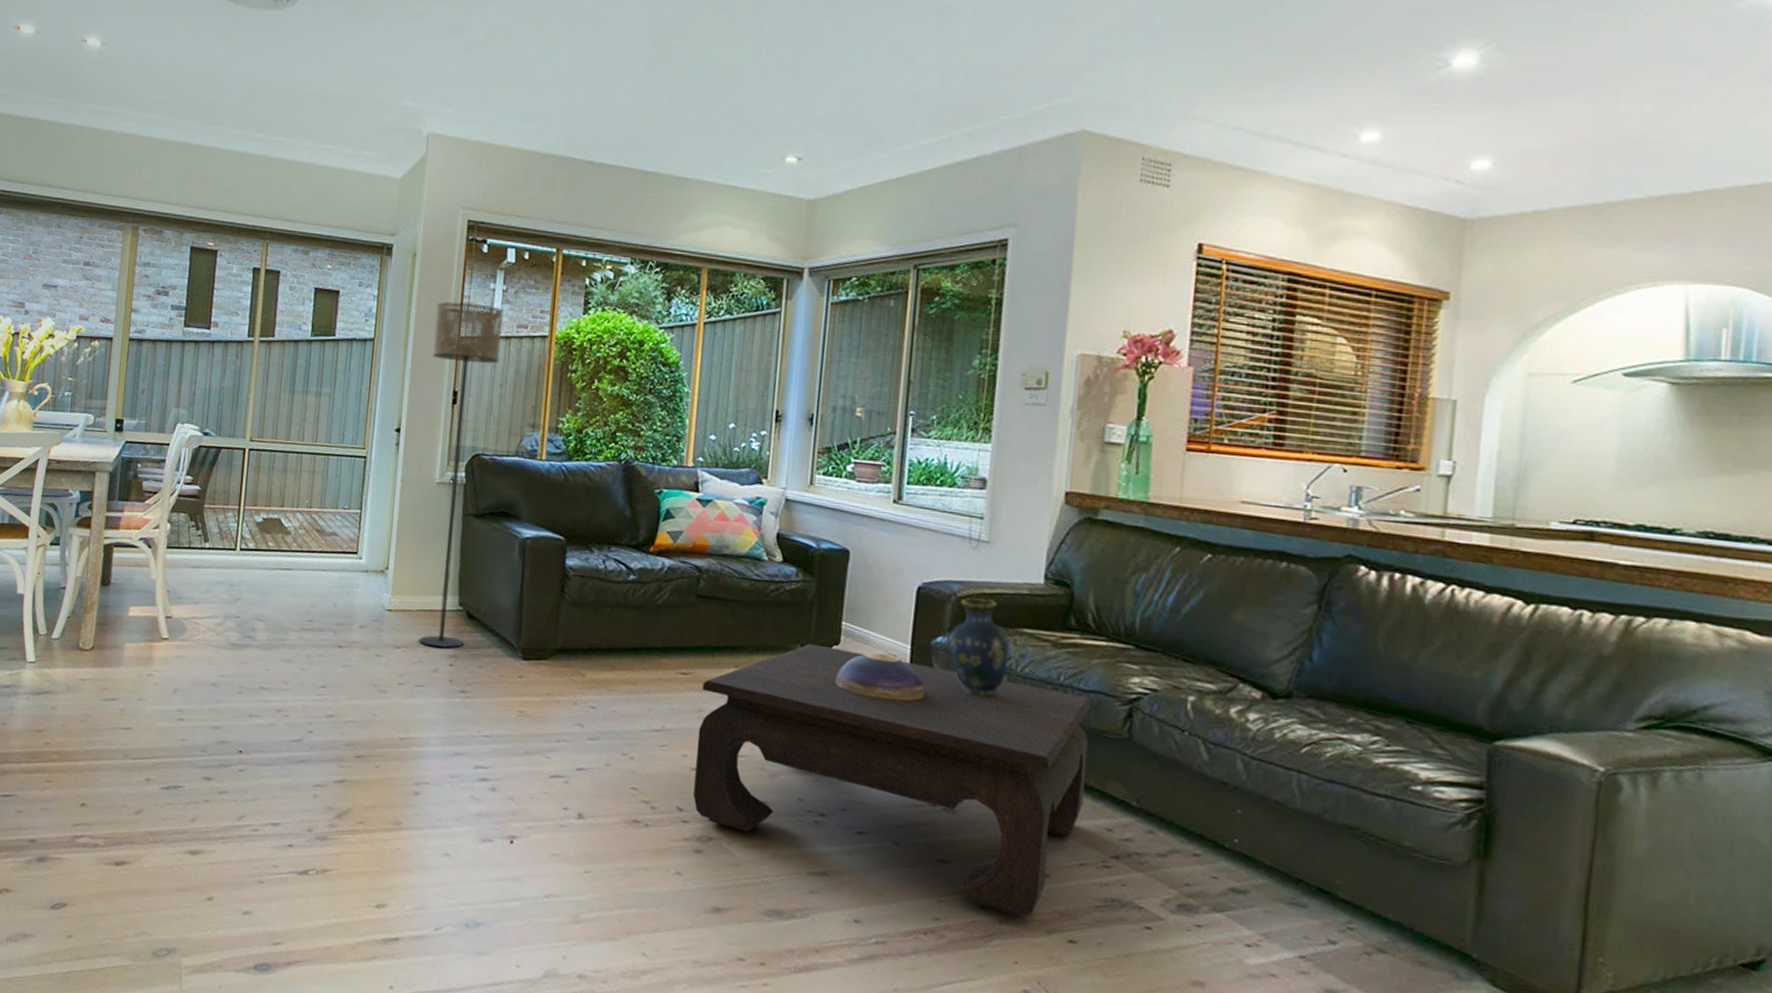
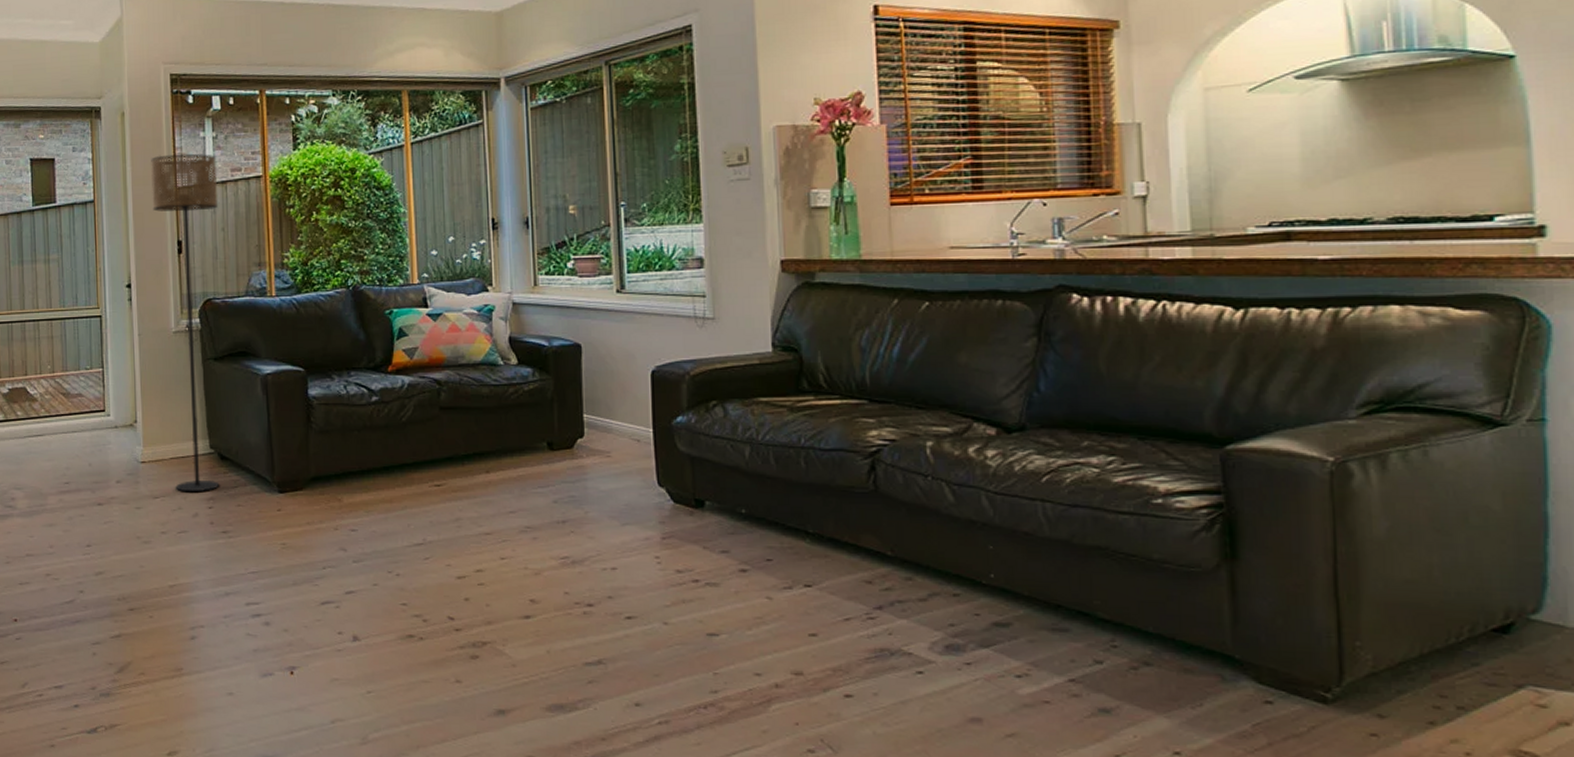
coffee table: present [693,643,1092,916] -> none [457,439,840,678]
decorative bowl: present [835,652,925,701] -> none [584,440,673,485]
vase: present [950,597,1010,696] -> none [690,373,749,468]

